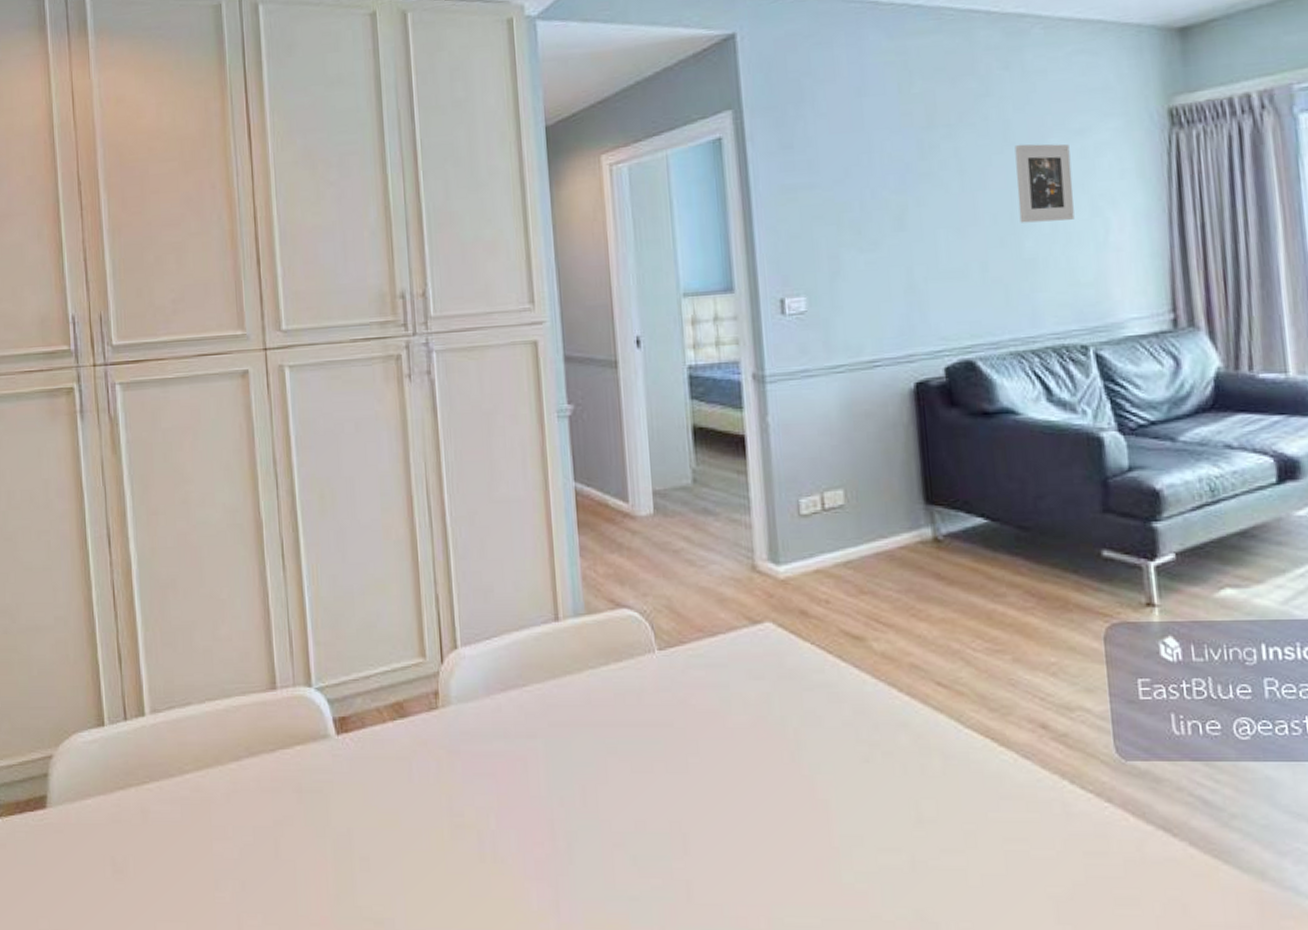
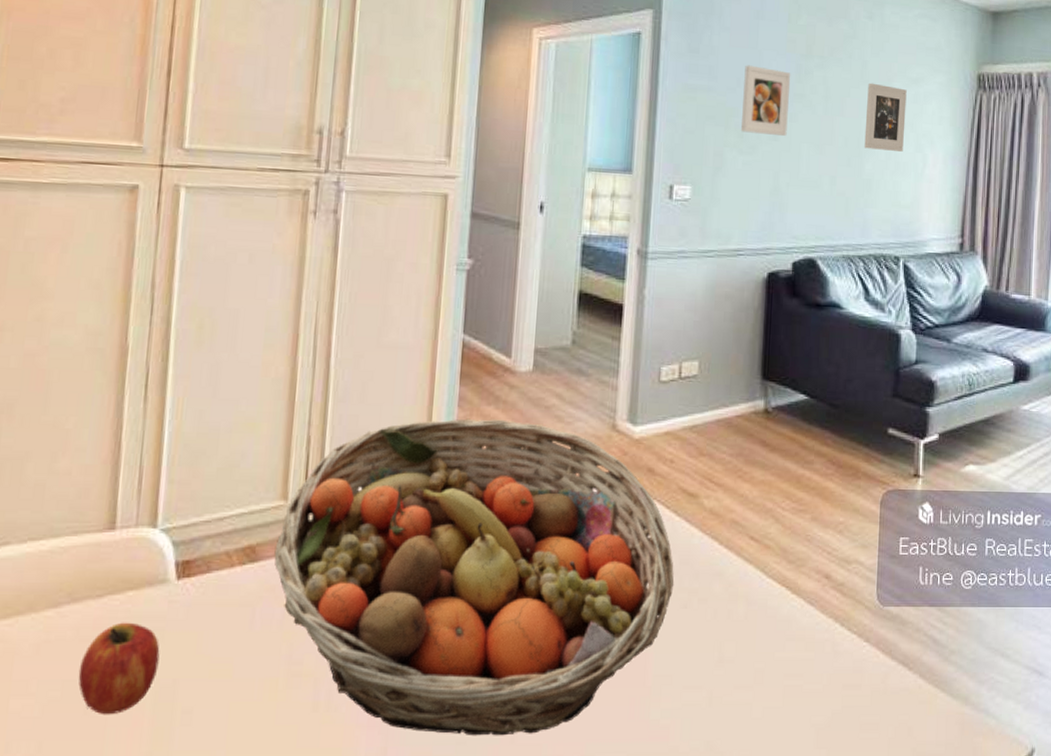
fruit: none [265,774,333,860] -> present [78,622,160,715]
fruit basket: none [421,567,850,894] -> present [274,418,675,736]
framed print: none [852,150,916,228] -> present [741,65,791,136]

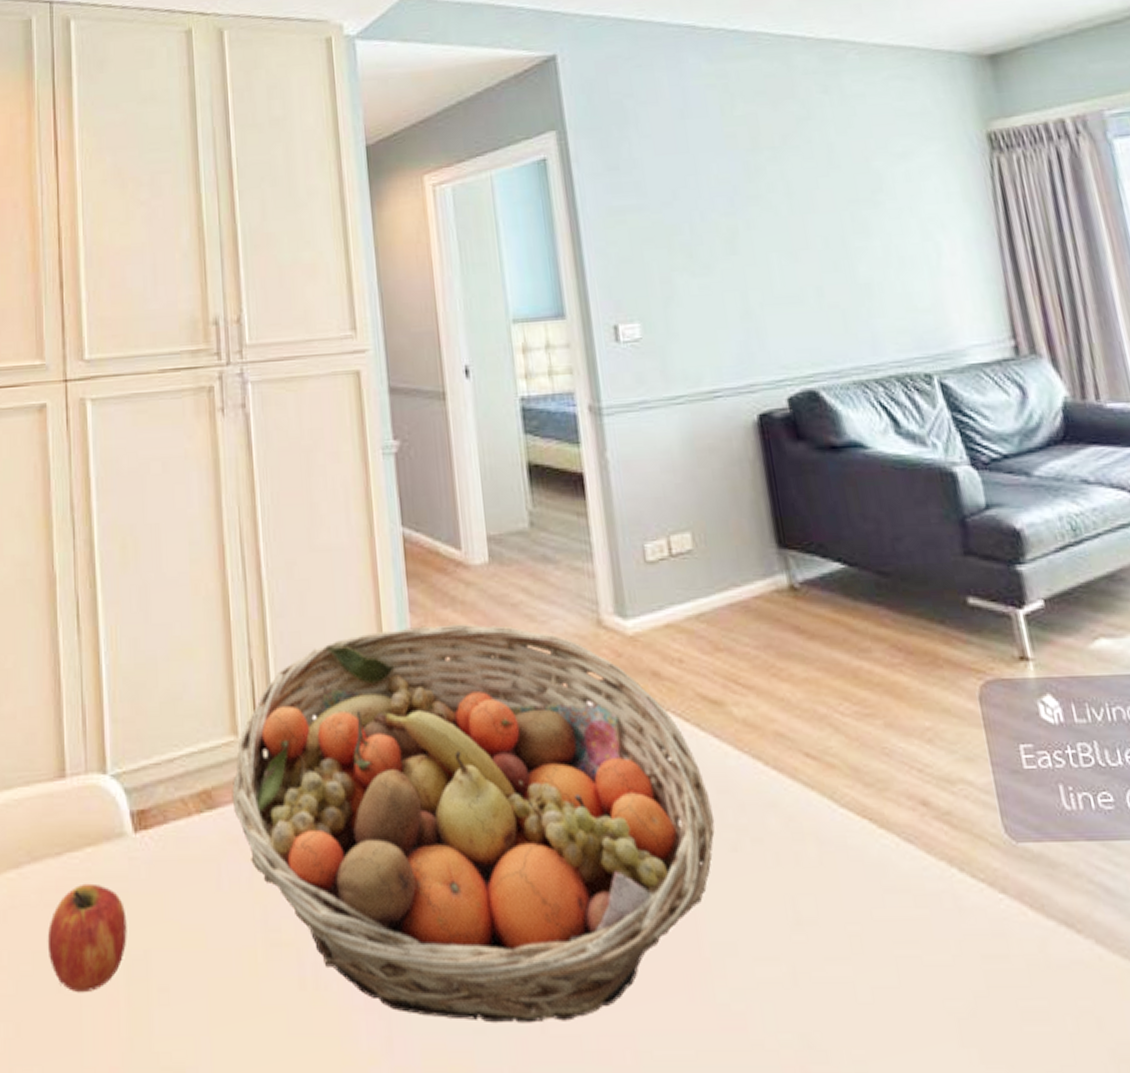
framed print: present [741,65,791,136] -> none [678,172,748,251]
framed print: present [864,82,907,152] -> none [840,167,906,247]

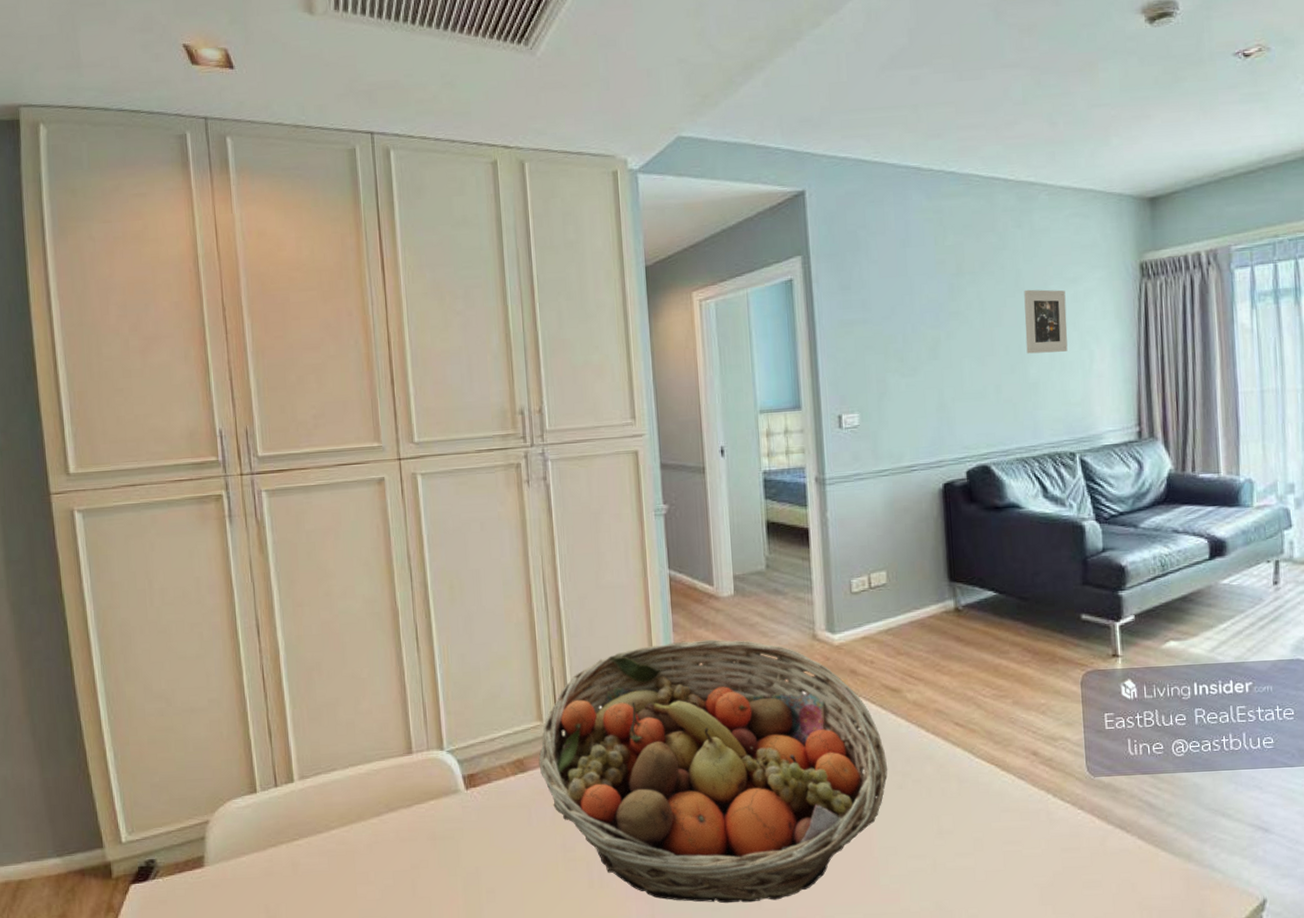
fruit: present [47,883,127,993] -> none [403,824,463,897]
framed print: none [840,167,906,247] -> present [1024,289,1068,354]

